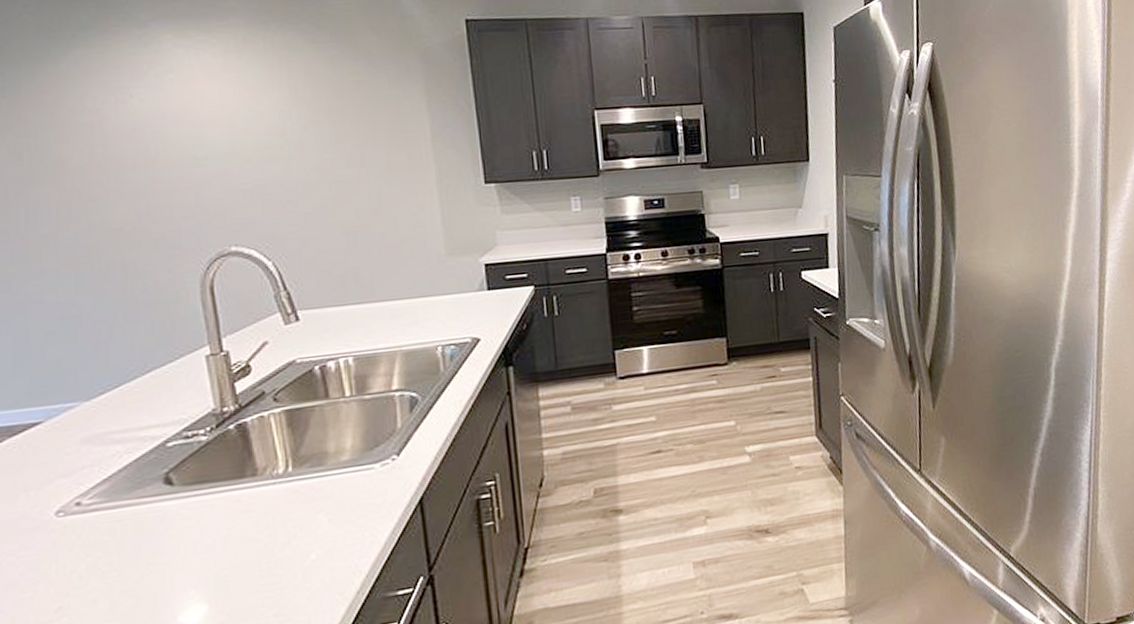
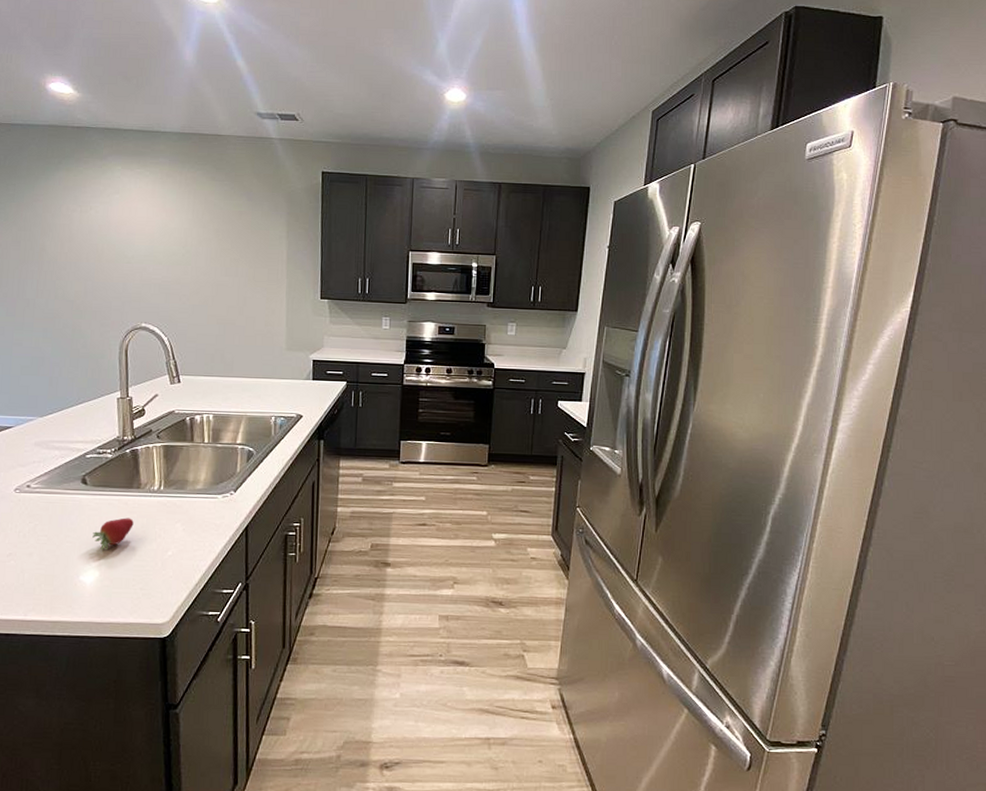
fruit: none [191,519,253,574] -> present [92,517,134,551]

